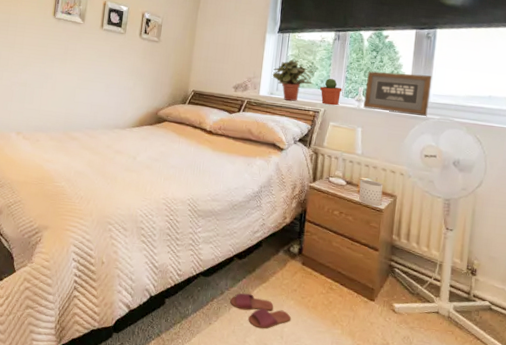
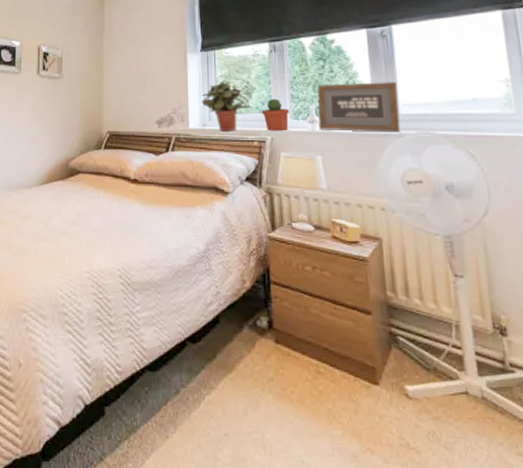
slippers: present [230,292,292,329] -> none [189,389,273,437]
mug: present [358,179,383,206] -> none [331,221,364,254]

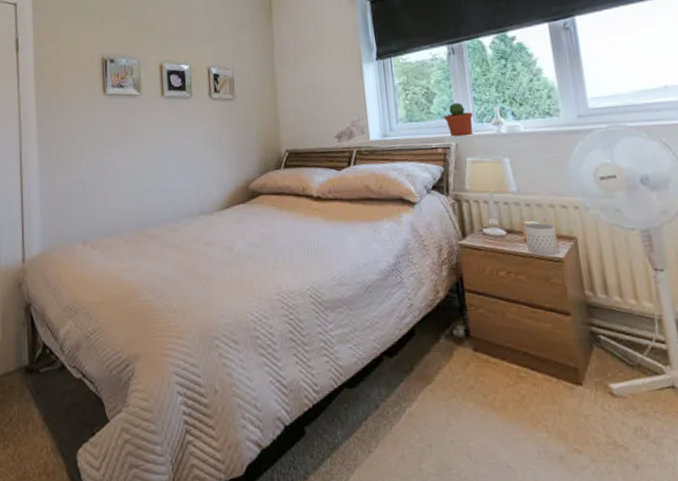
potted plant: present [202,81,251,131] -> none [381,88,432,141]
picture frame: present [317,82,401,132] -> none [500,75,590,132]
mug: none [331,221,364,254] -> present [523,222,559,256]

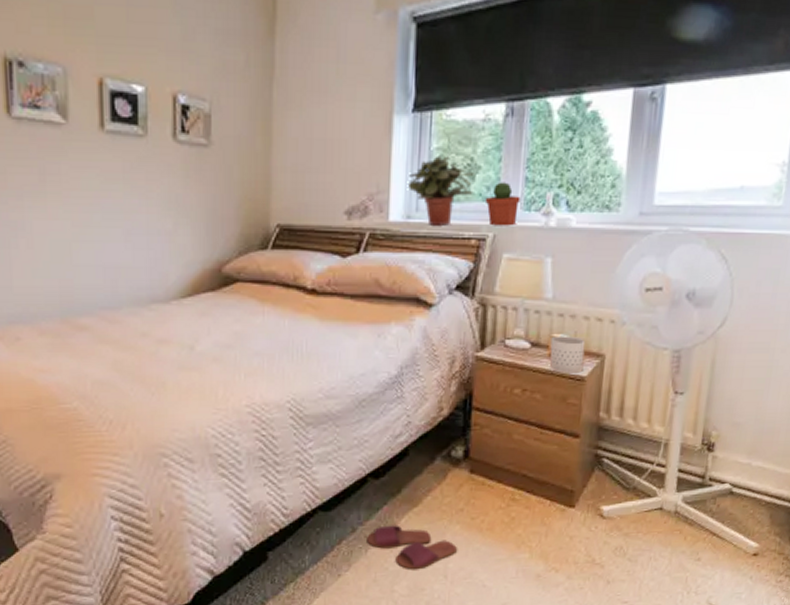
potted plant: none [381,88,432,141] -> present [408,156,475,226]
slippers: none [389,401,476,447] -> present [367,525,458,569]

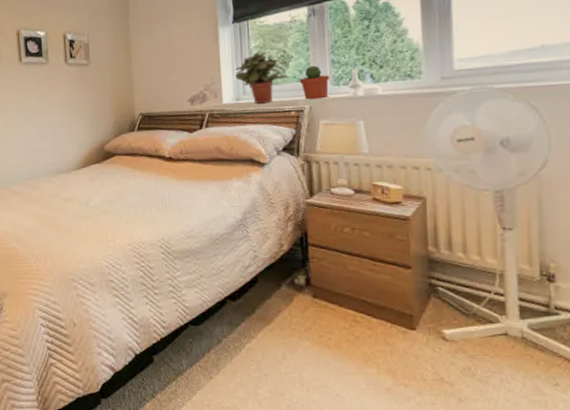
slippers: present [367,525,458,569] -> none [230,339,310,376]
mug: present [549,336,586,373] -> none [372,183,406,214]

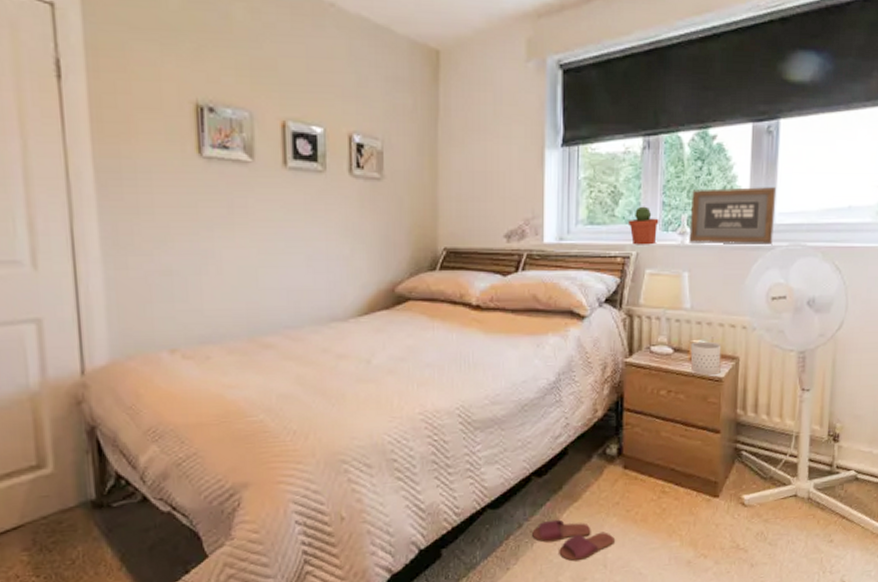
slippers: none [230,339,310,376] -> present [532,519,616,561]
potted plant: present [235,51,288,104] -> none [560,184,618,246]
picture frame: none [360,36,453,95] -> present [689,187,777,244]
mug: none [372,183,406,214] -> present [690,341,722,375]

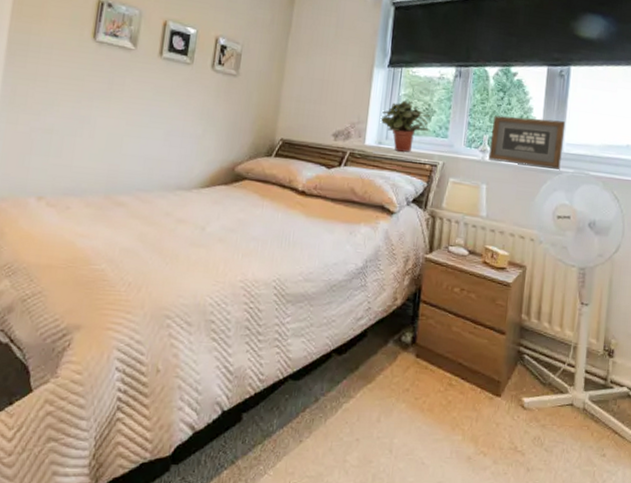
slippers: present [532,519,616,561] -> none [327,398,403,441]
potted plant: none [560,184,618,246] -> present [381,100,431,152]
succulent plant: present [627,206,659,245] -> none [437,123,464,158]
mug: present [690,341,722,375] -> none [482,247,511,280]

